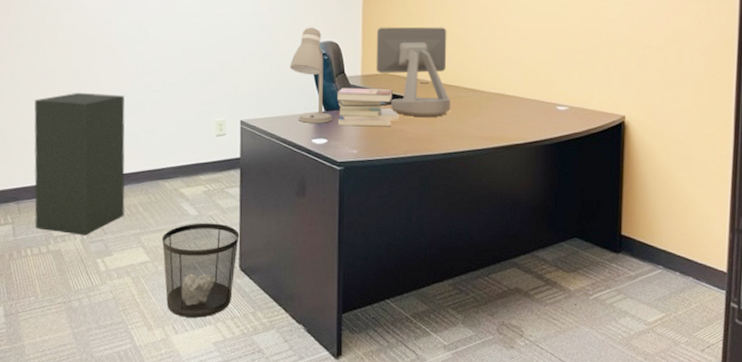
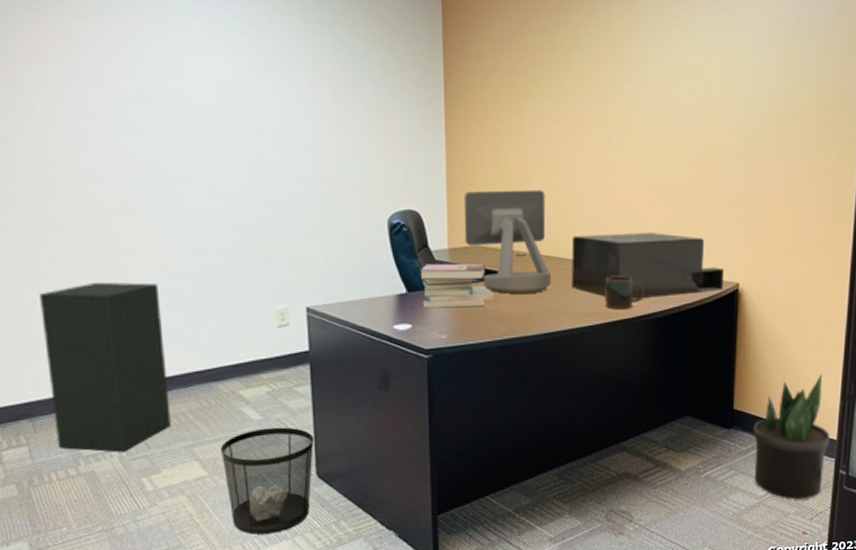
desk lamp: present [290,27,332,123] -> none [362,193,416,307]
printer: none [469,67,611,126] -> present [571,233,725,299]
mug: none [499,104,534,135] -> present [605,275,643,309]
planter: none [641,205,720,328] -> present [753,373,830,499]

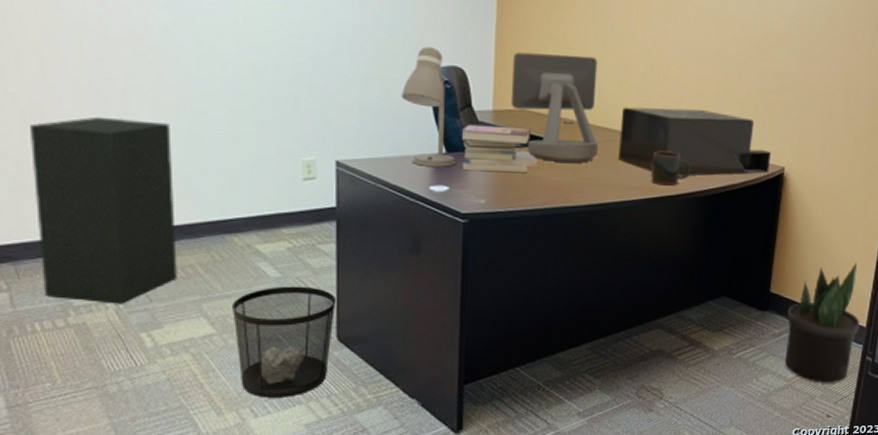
desk lamp: none [362,193,416,307] -> present [401,46,455,167]

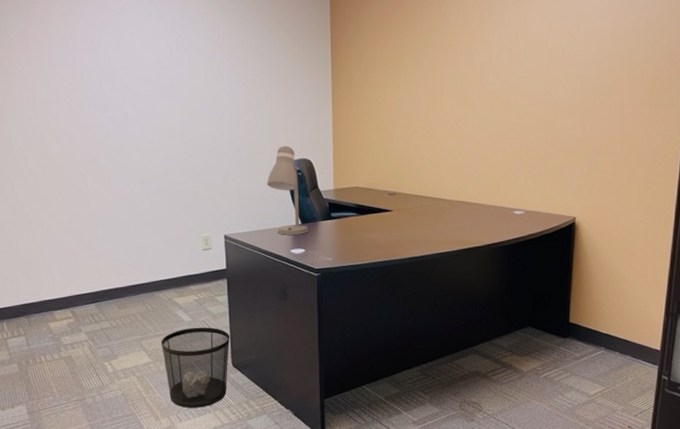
filing cabinet: present [30,116,177,304] -> none [32,215,125,343]
books: present [461,124,538,174] -> none [311,201,370,237]
computer monitor: present [510,52,598,163] -> none [346,141,416,225]
printer: present [618,106,772,176] -> none [433,175,563,230]
mug: present [651,151,690,186] -> none [461,211,493,238]
planter: present [784,261,860,382] -> none [586,294,654,398]

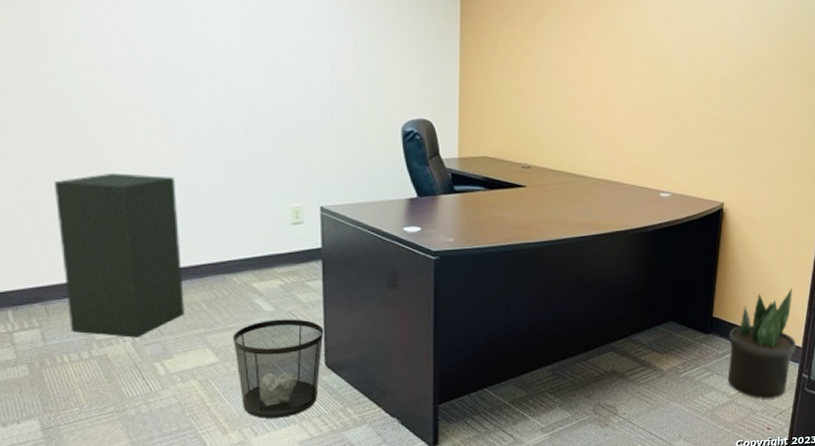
filing cabinet: none [32,215,125,343] -> present [55,172,185,338]
desk lamp: present [267,145,308,235] -> none [376,102,426,210]
planter: none [586,294,654,398] -> present [727,287,796,398]

